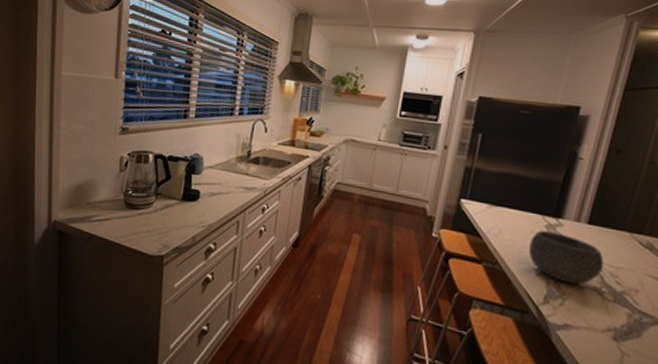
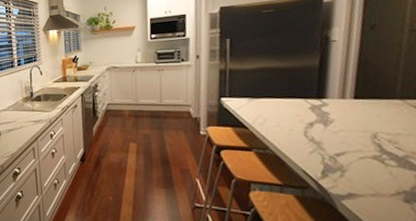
bowl: present [528,230,604,284] -> none [296,112,380,156]

